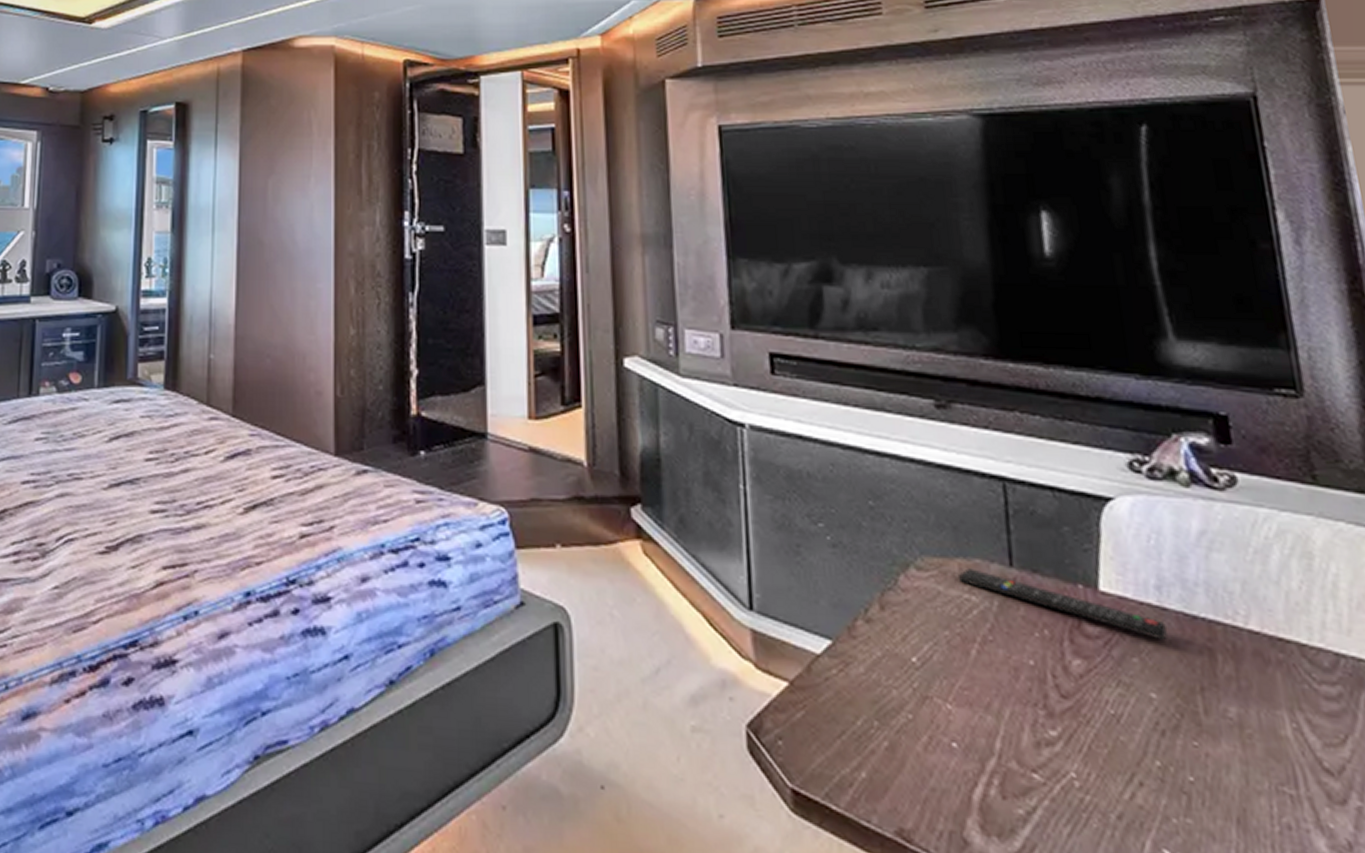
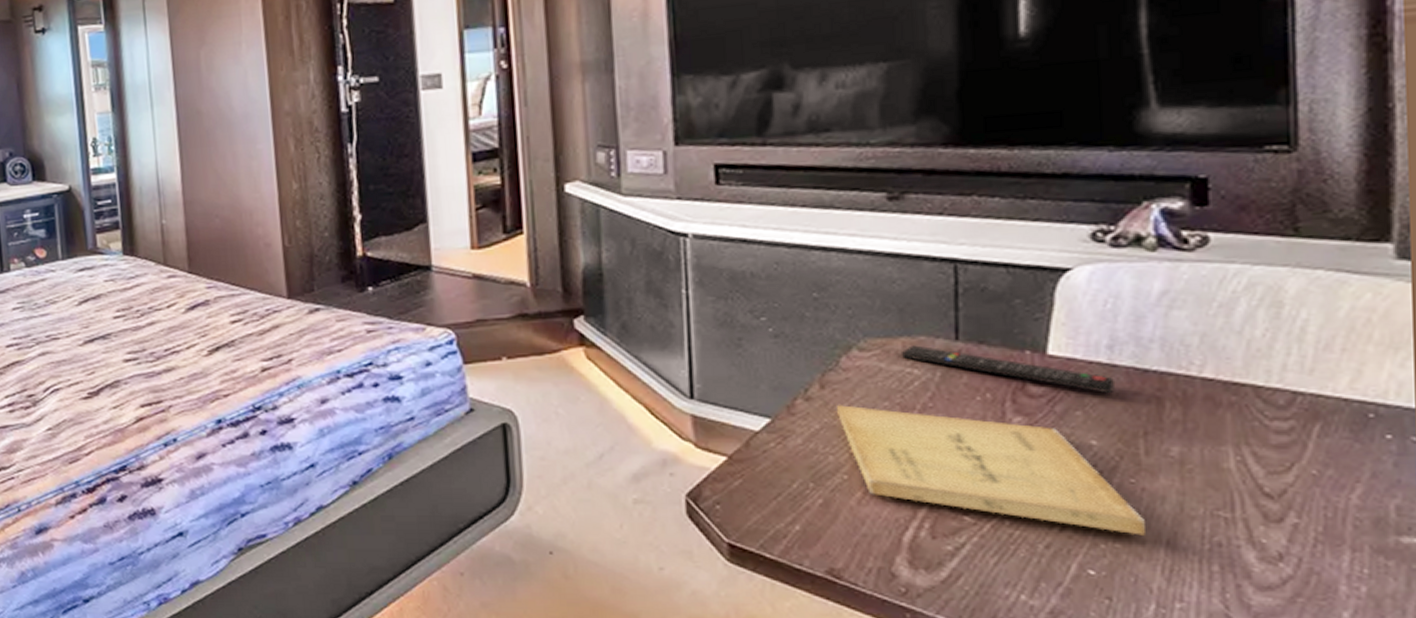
book: none [898,630,1215,811] -> present [837,405,1145,536]

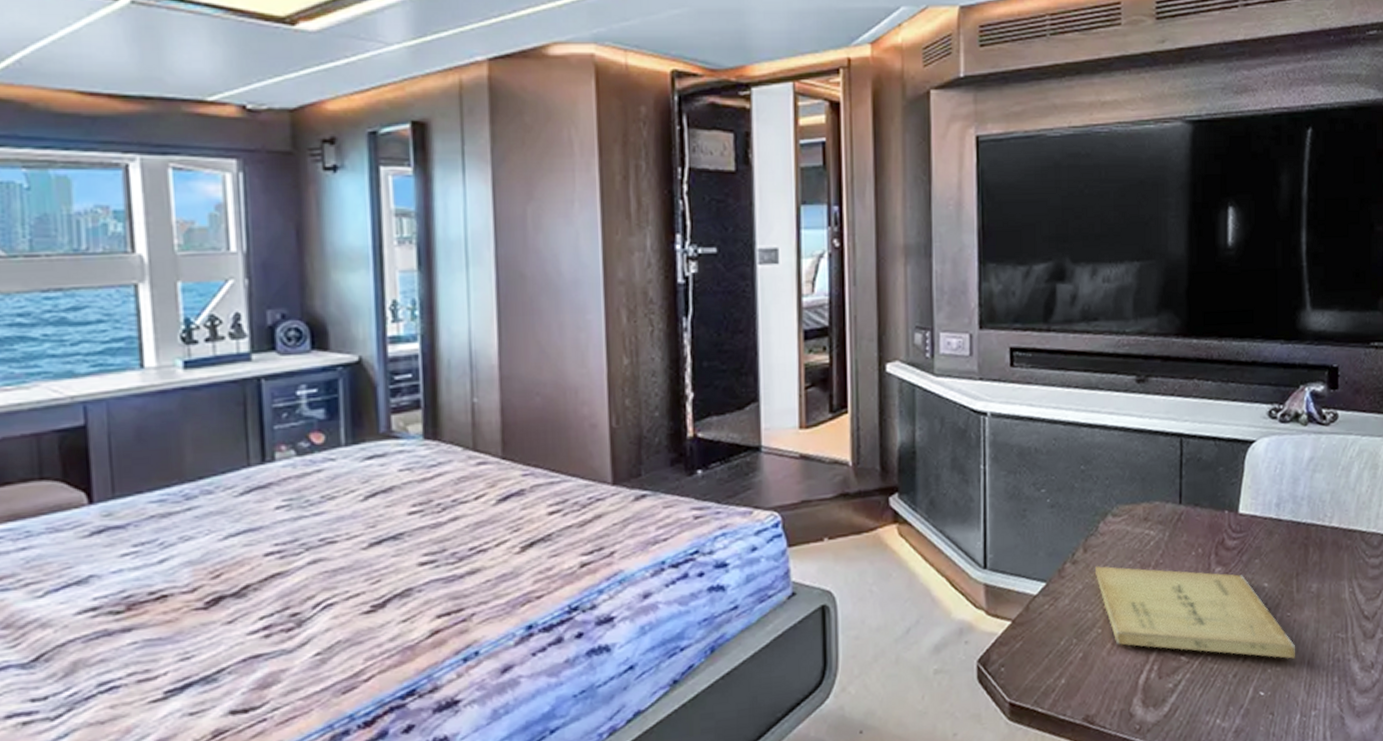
remote control: present [900,345,1115,394] -> none [1142,509,1279,544]

